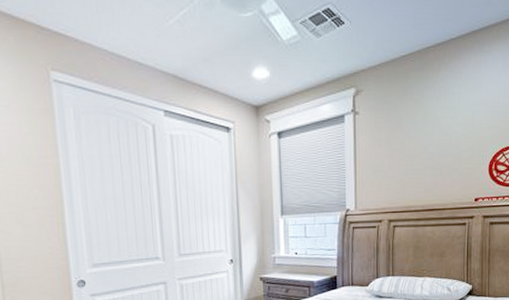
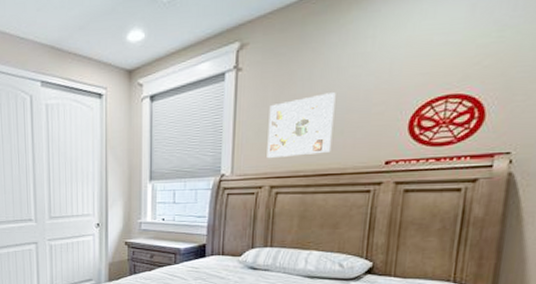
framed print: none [383,139,435,195] -> present [267,92,336,159]

